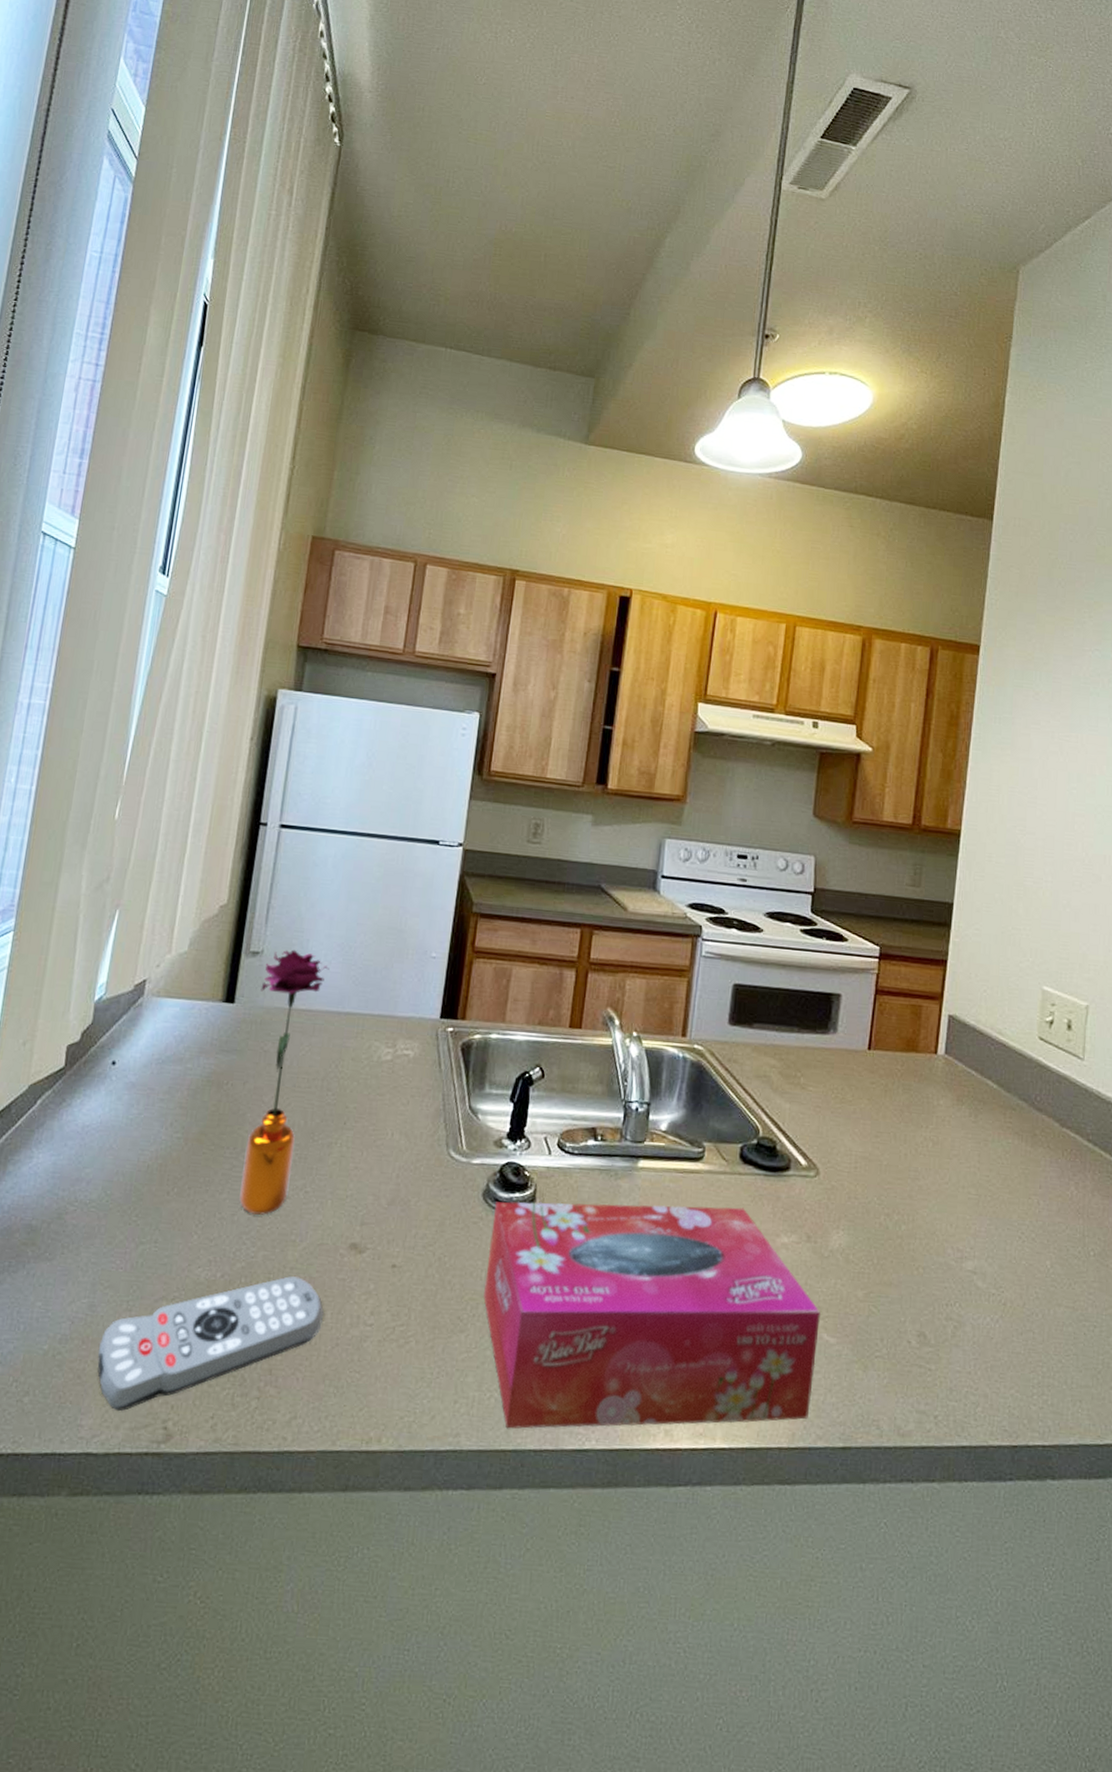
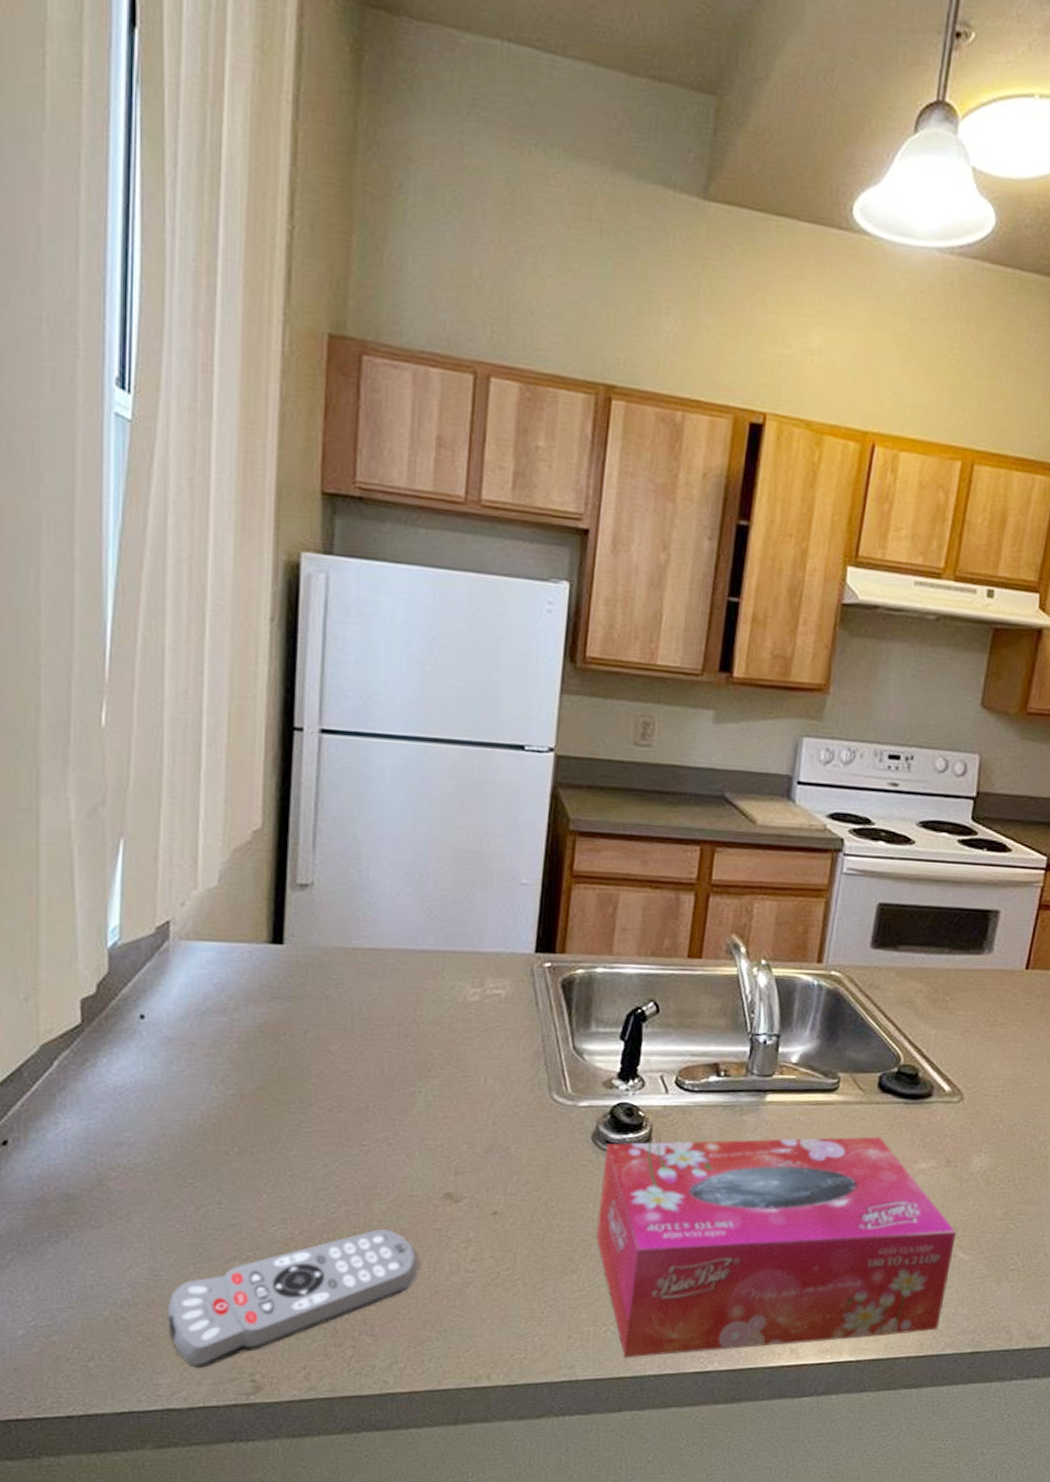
flower: present [239,949,330,1215] -> none [311,880,398,1170]

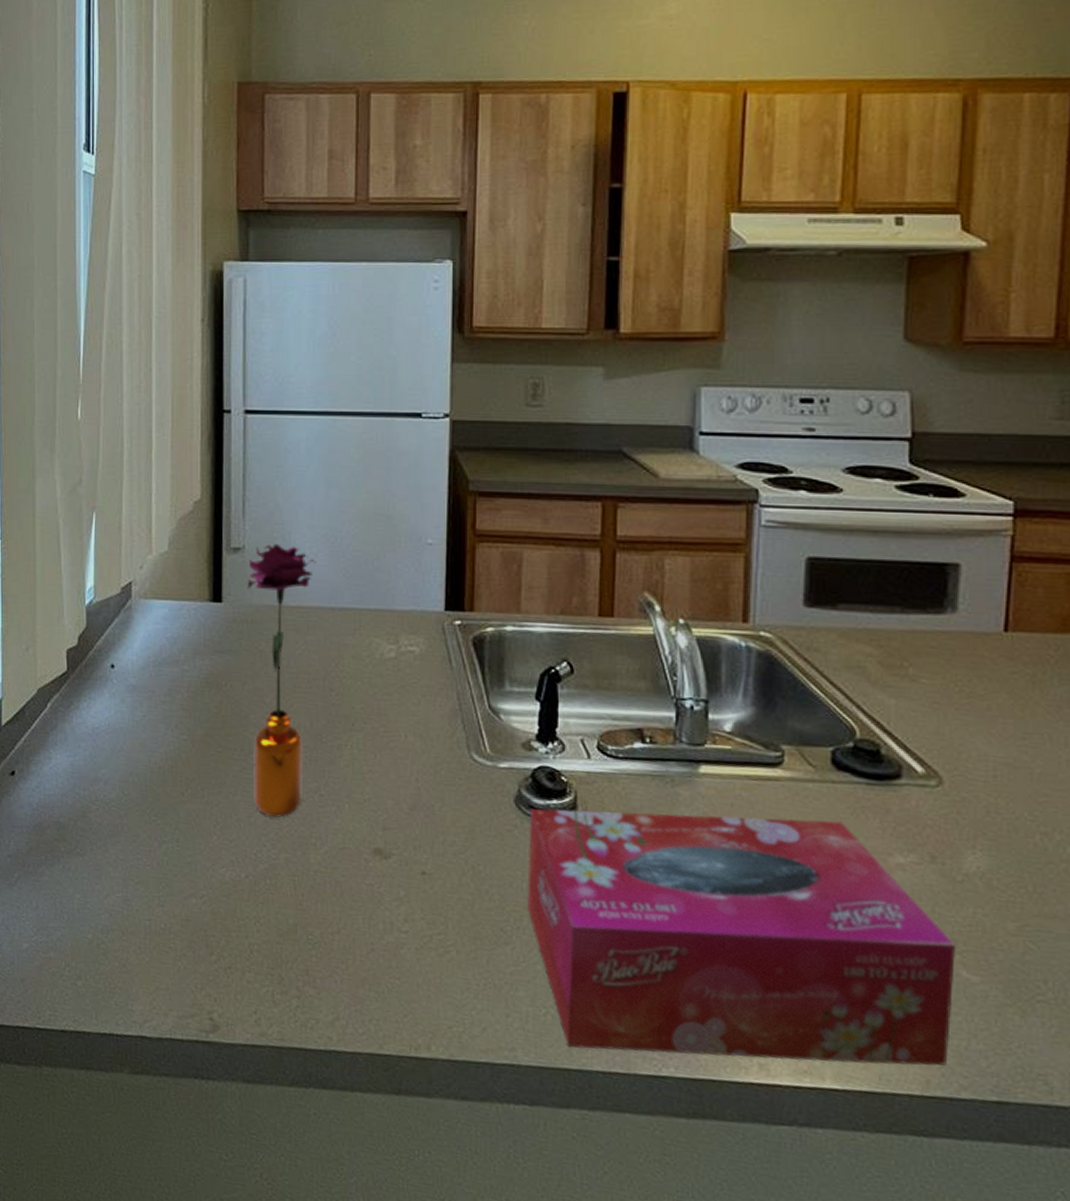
remote control: present [168,1229,419,1369] -> none [139,879,354,1001]
flower: none [311,880,398,1170] -> present [247,543,316,818]

